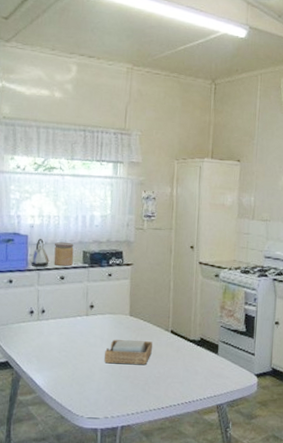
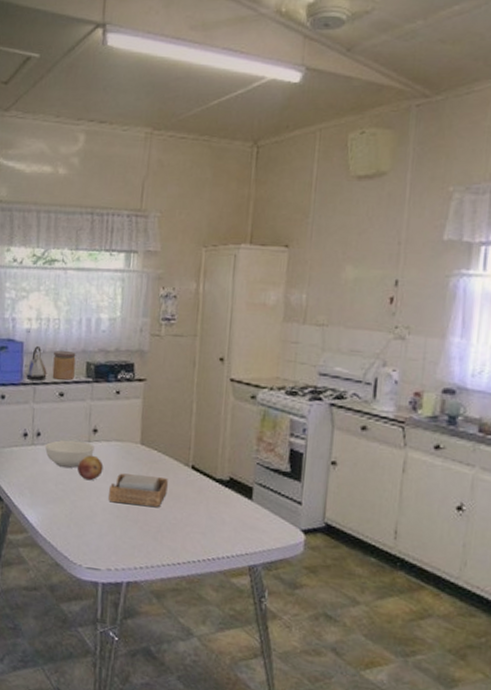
bowl: none [49,315,92,338] -> present [44,440,95,468]
fruit: none [77,326,100,347] -> present [76,455,104,481]

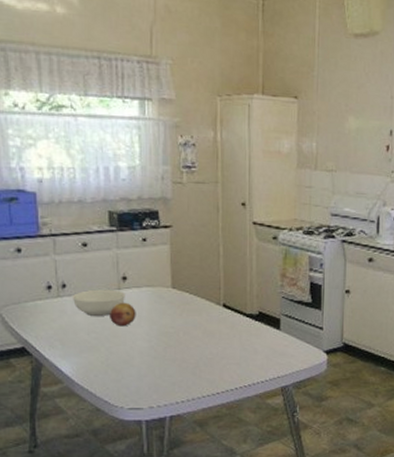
kettle: present [25,346,47,382] -> none [42,197,66,233]
jar: present [52,350,76,380] -> none [72,200,97,230]
napkin holder: present [108,473,169,508] -> none [145,316,203,346]

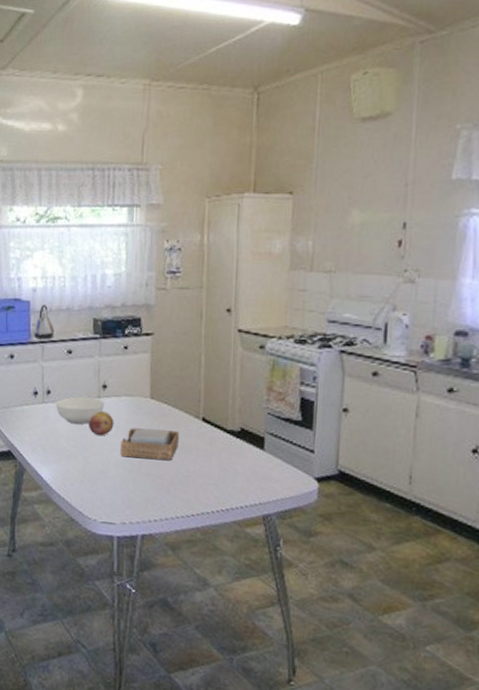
kettle: none [42,197,66,233] -> present [33,305,55,340]
napkin holder: none [145,316,203,346] -> present [120,428,180,461]

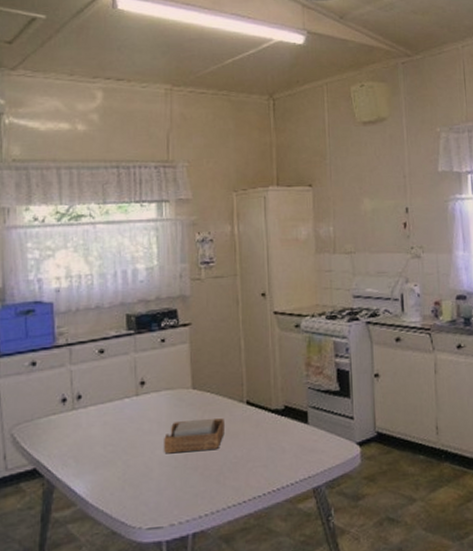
kettle: present [33,305,55,340] -> none [58,305,83,342]
bowl: present [55,396,105,425] -> none [87,396,143,428]
fruit: present [88,410,114,436] -> none [126,408,155,436]

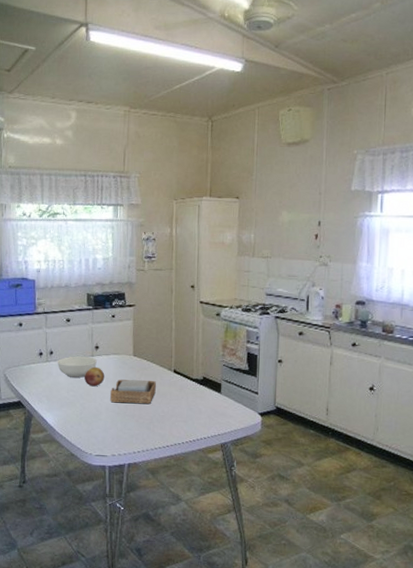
bowl: none [87,396,143,428] -> present [57,356,97,378]
fruit: none [126,408,155,436] -> present [83,366,105,387]

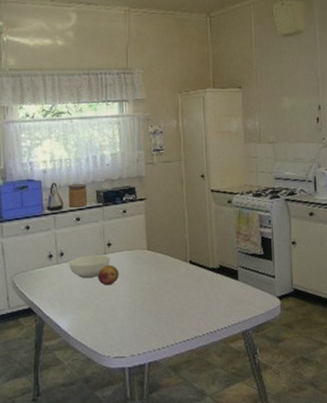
kettle: none [38,283,56,311] -> present [45,183,64,211]
jar: none [60,285,78,309] -> present [68,183,87,207]
napkin holder: present [110,379,157,405] -> none [126,273,173,300]

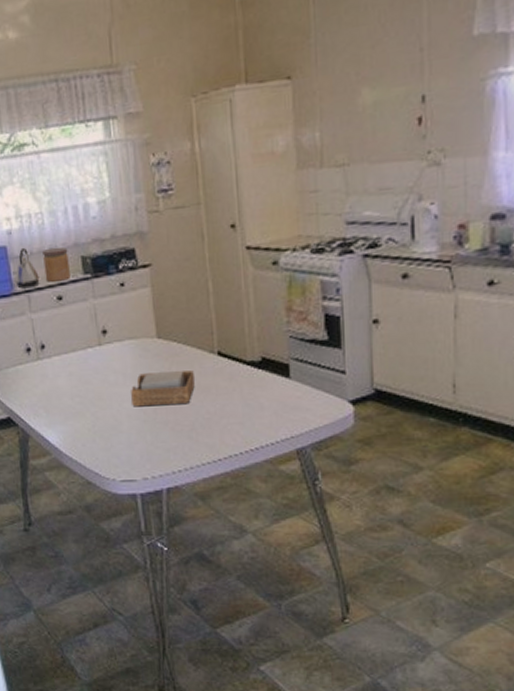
bowl: present [68,254,110,279] -> none [51,346,107,379]
fruit: present [97,264,119,286] -> none [91,359,121,388]
napkin holder: none [126,273,173,300] -> present [131,369,196,407]

